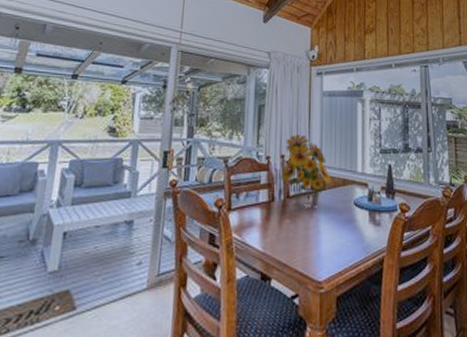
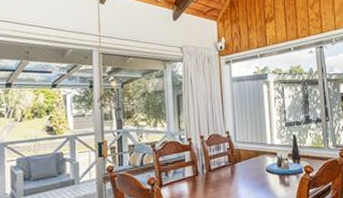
flower bouquet: present [281,134,331,206] -> none [203,116,246,177]

